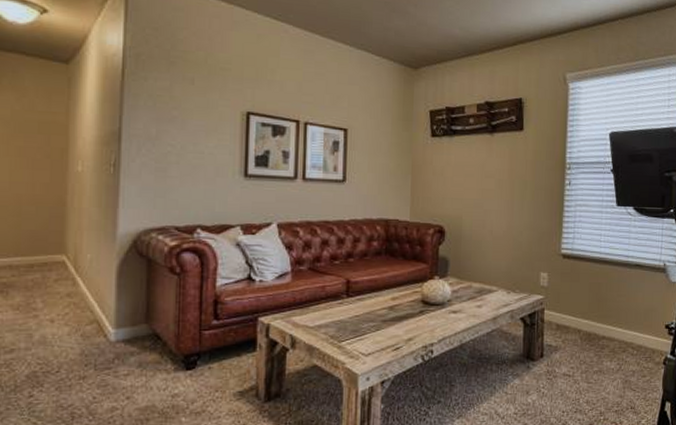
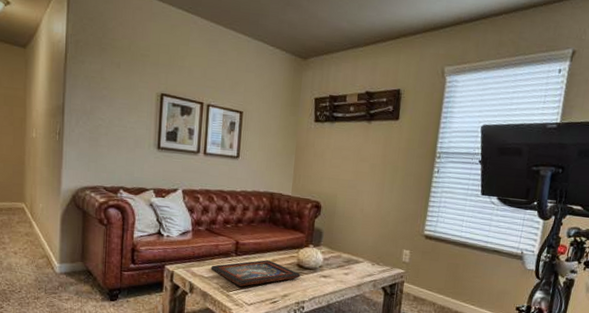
decorative tray: none [316,299,426,334] -> present [210,260,300,287]

